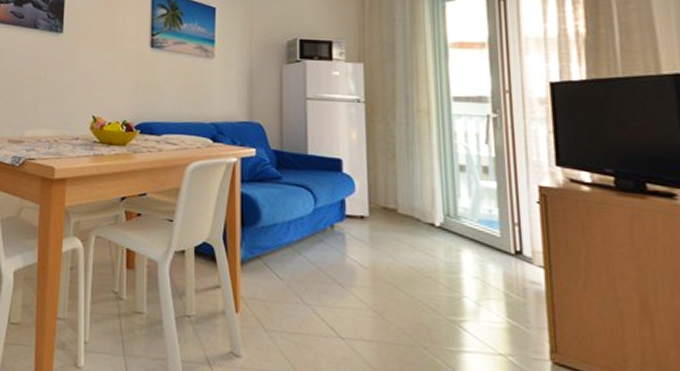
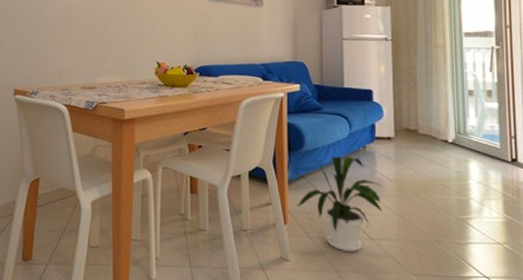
house plant: none [251,234,355,353] -> present [297,156,383,253]

